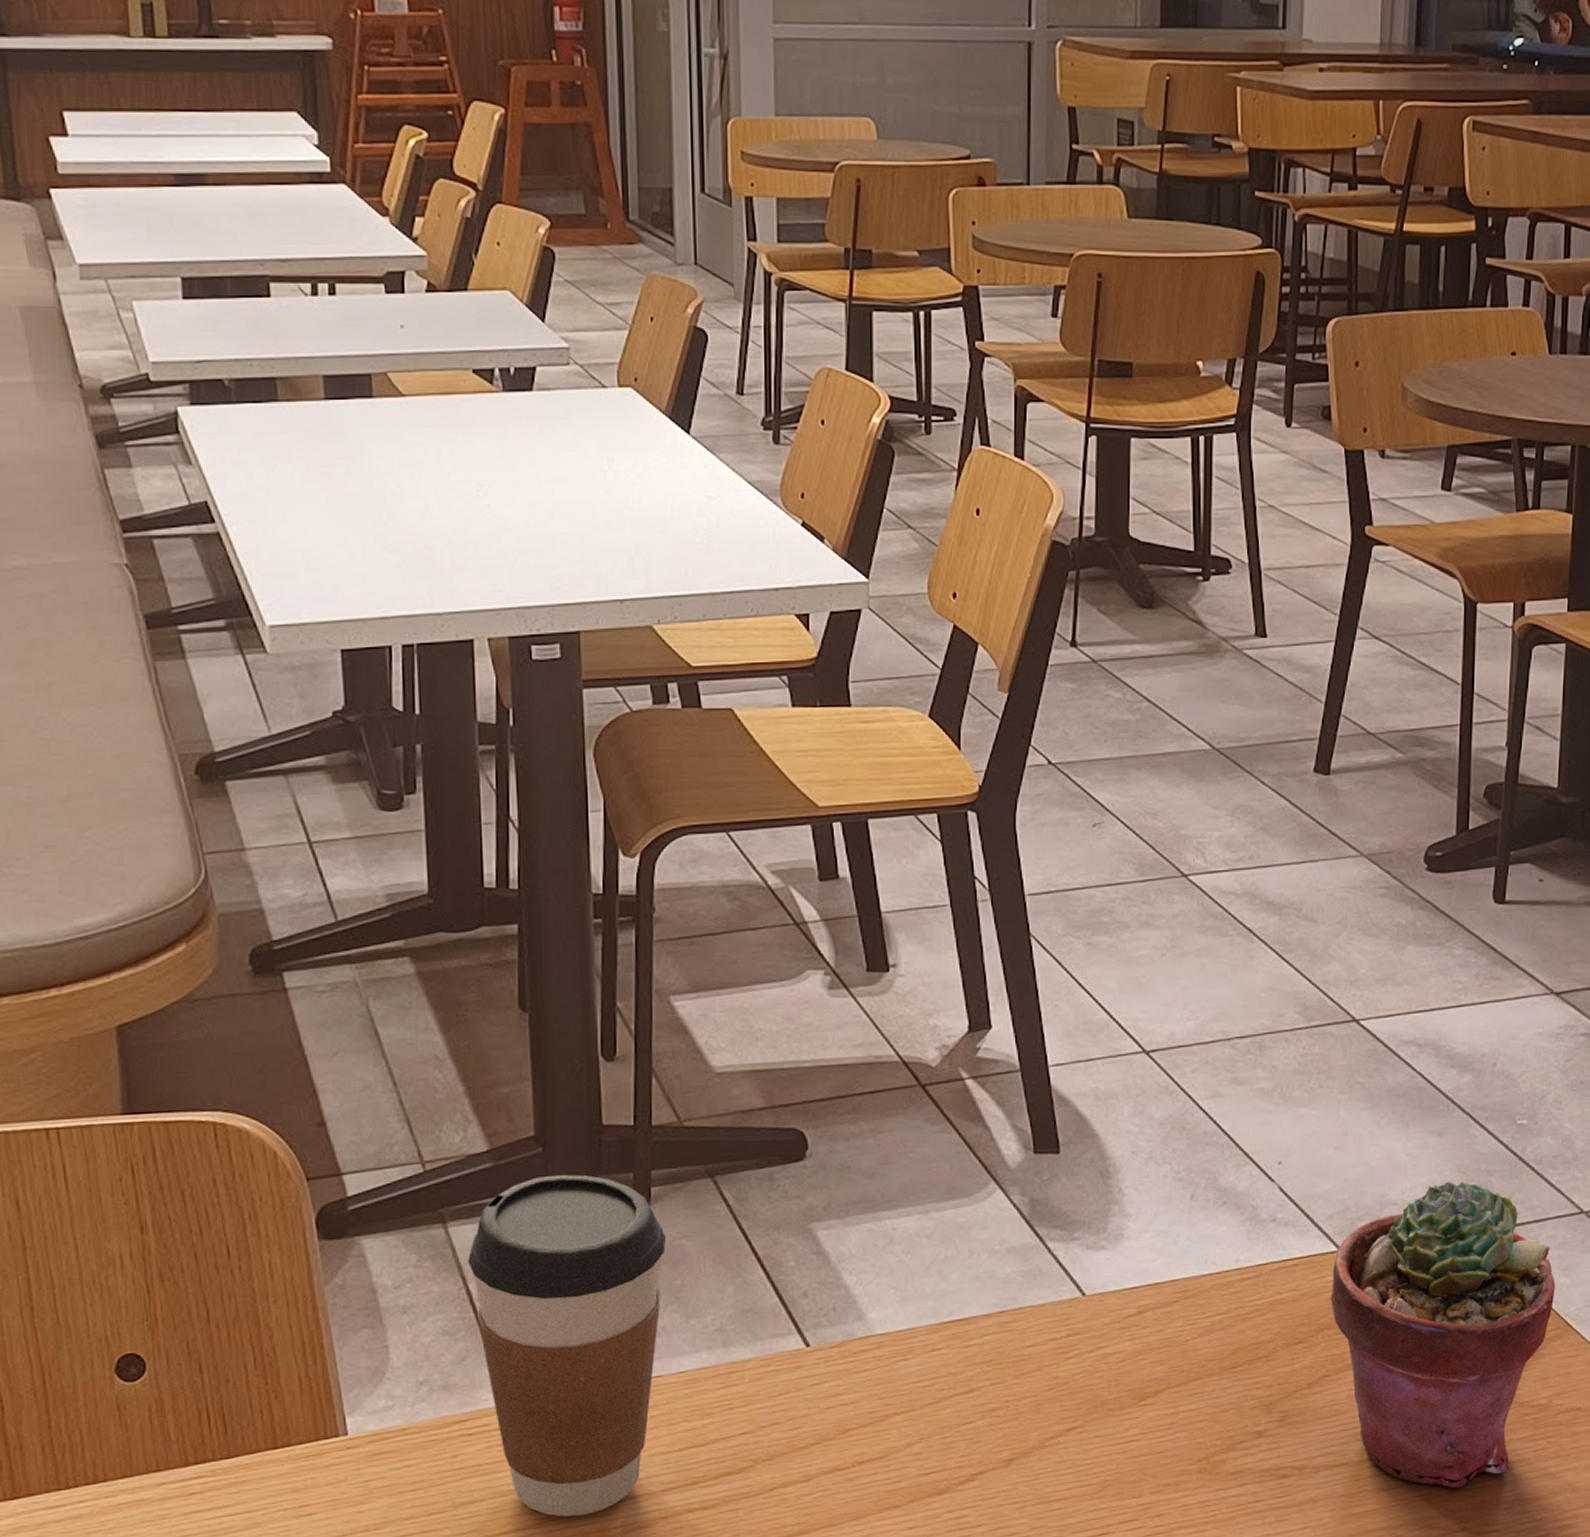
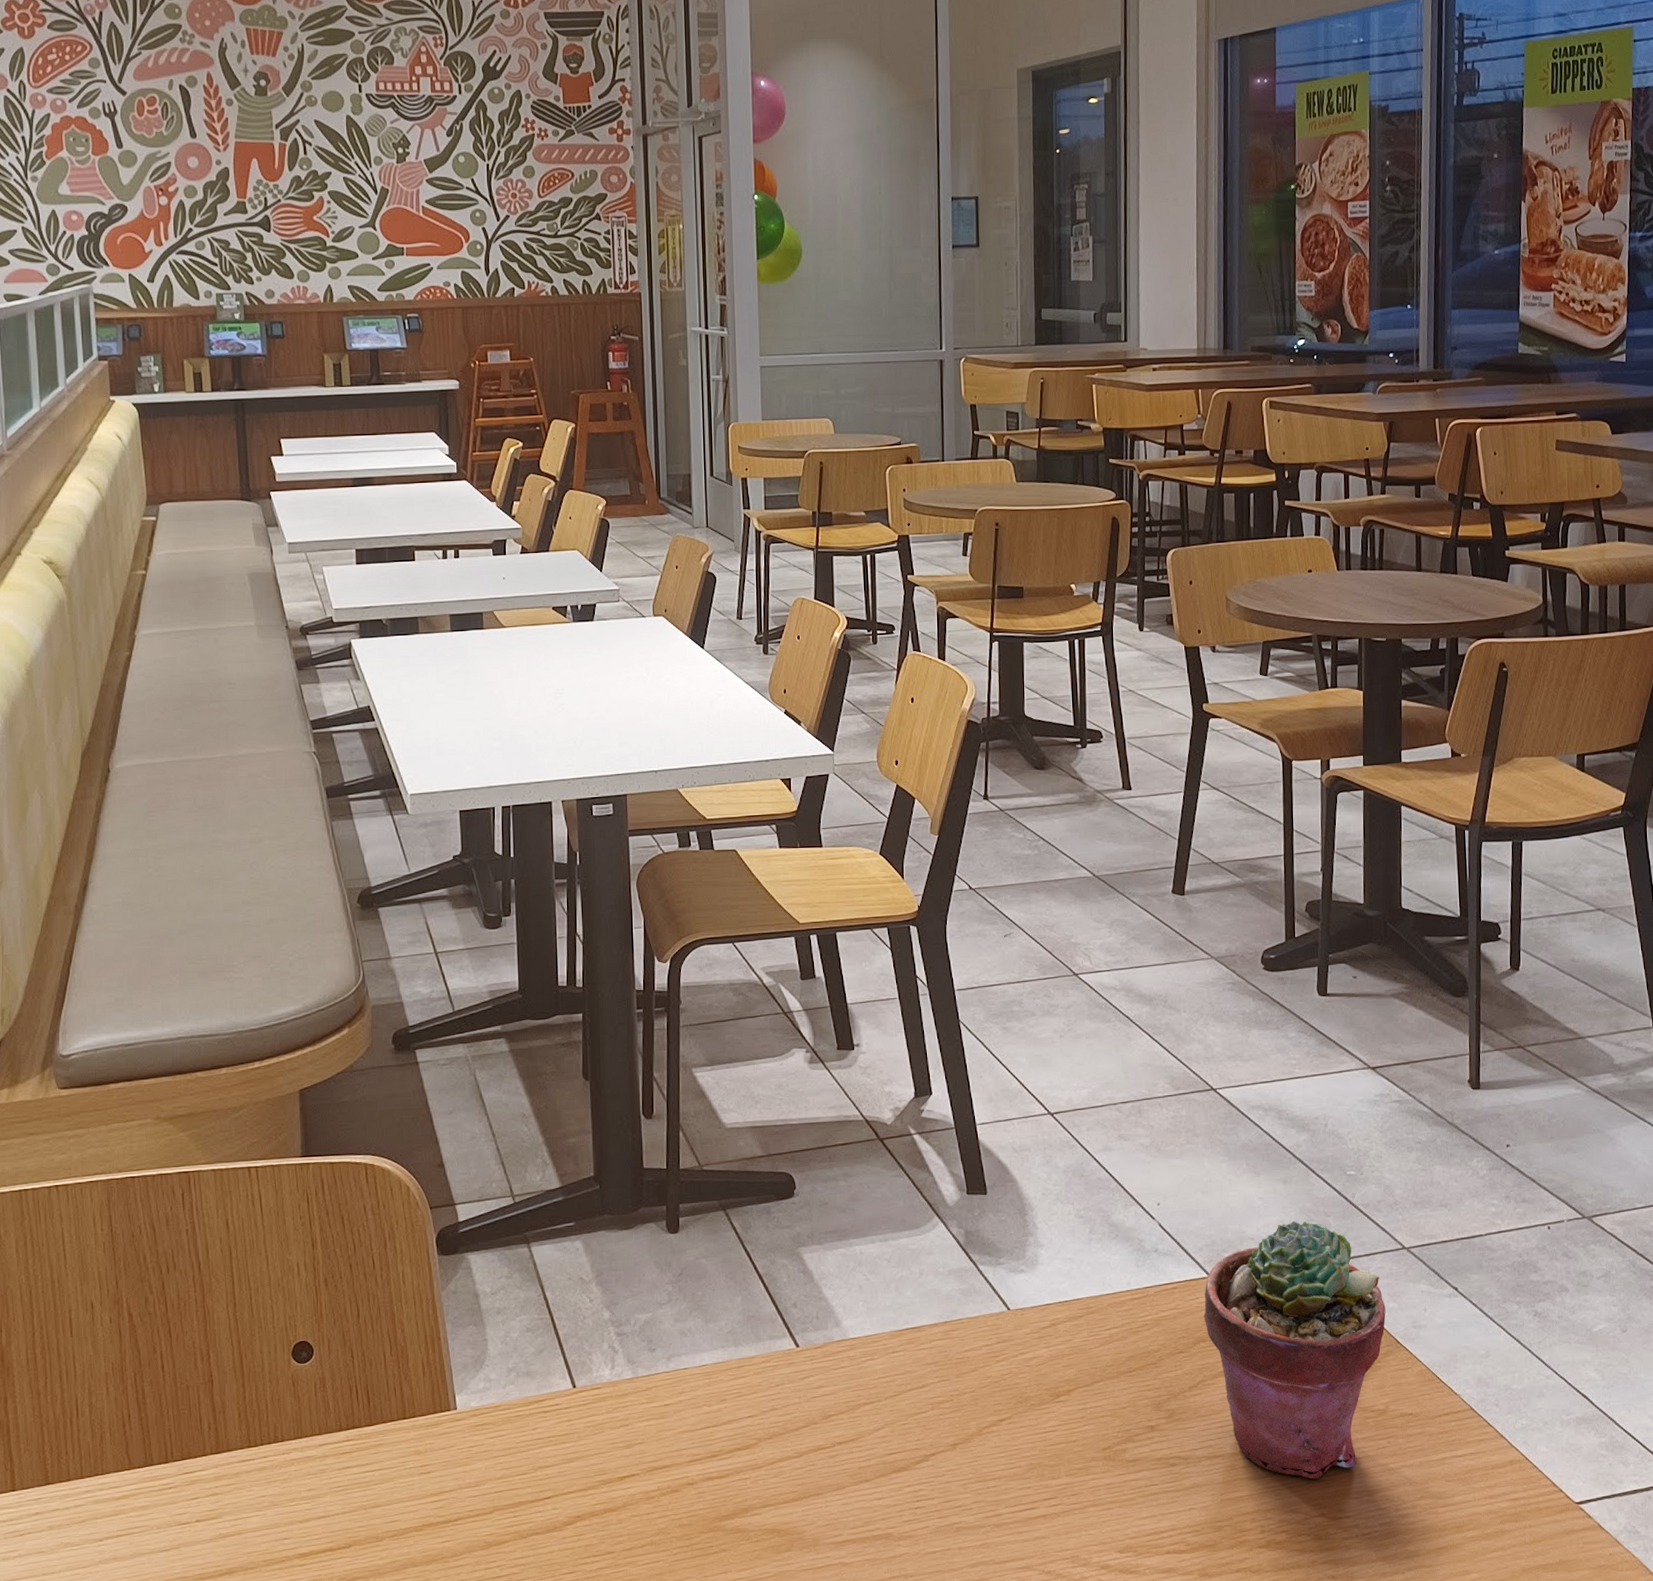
coffee cup: present [468,1174,666,1517] -> none [545,1206,690,1481]

